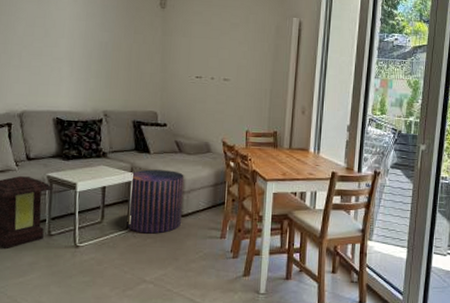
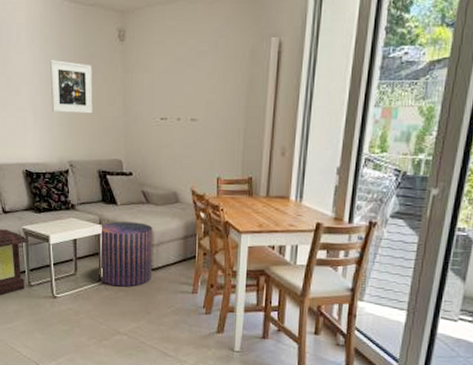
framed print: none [89,18,133,69] -> present [50,60,93,114]

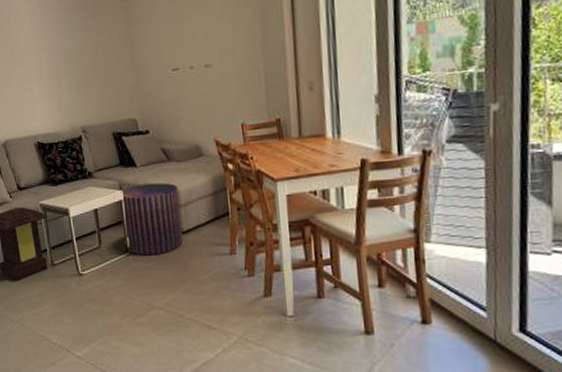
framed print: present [50,60,93,114] -> none [52,25,101,79]

